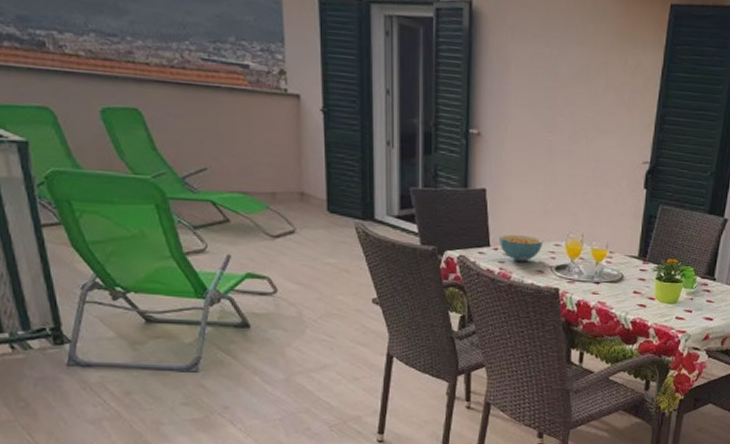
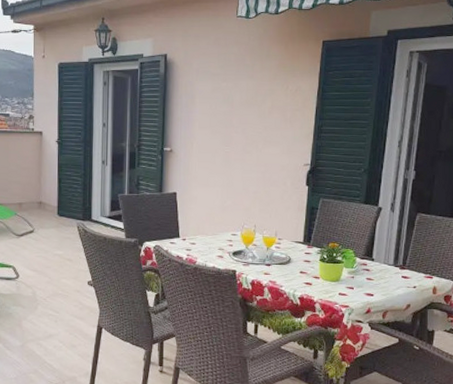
cereal bowl: present [498,235,543,263] -> none [186,228,223,250]

